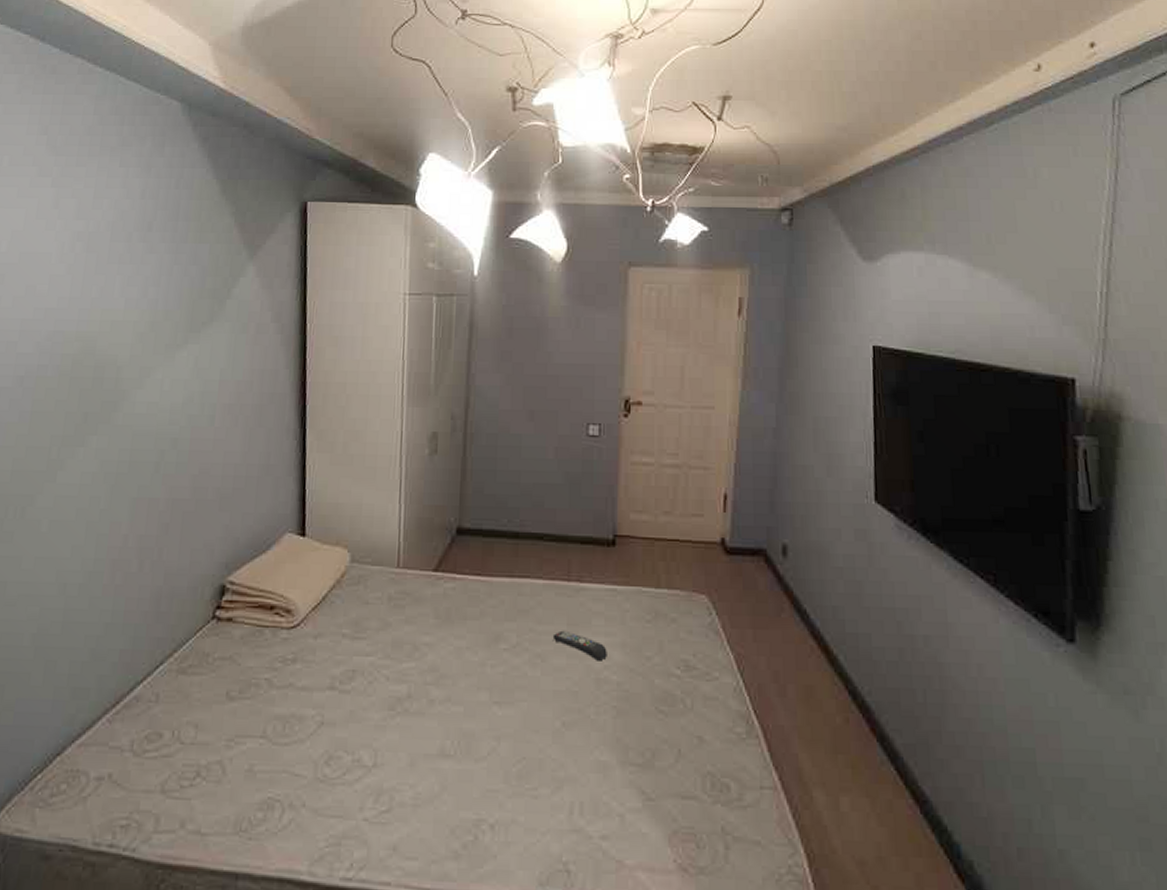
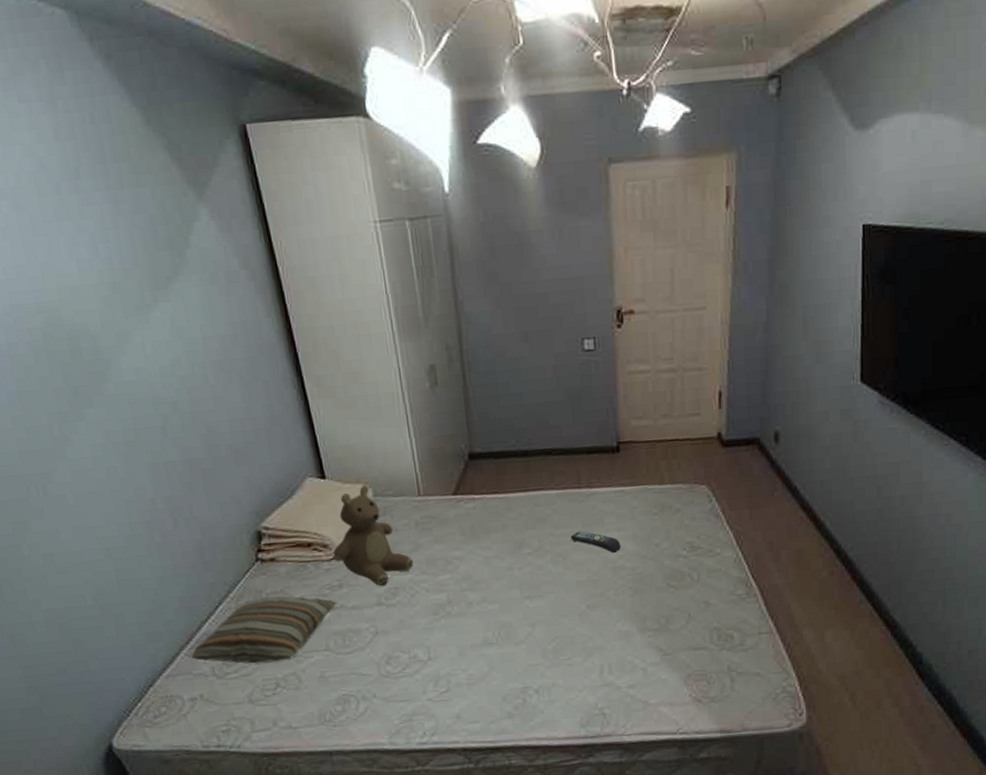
pillow: none [111,663,286,744] -> present [190,596,337,664]
teddy bear: none [293,548,379,668] -> present [332,484,414,587]

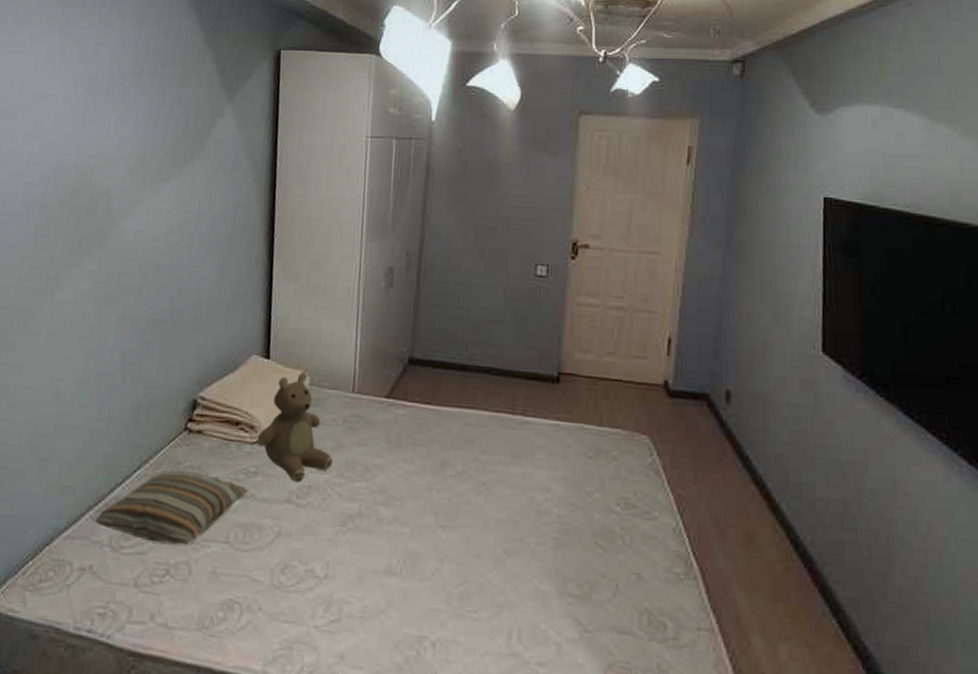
remote control: present [570,531,621,553] -> none [496,461,549,493]

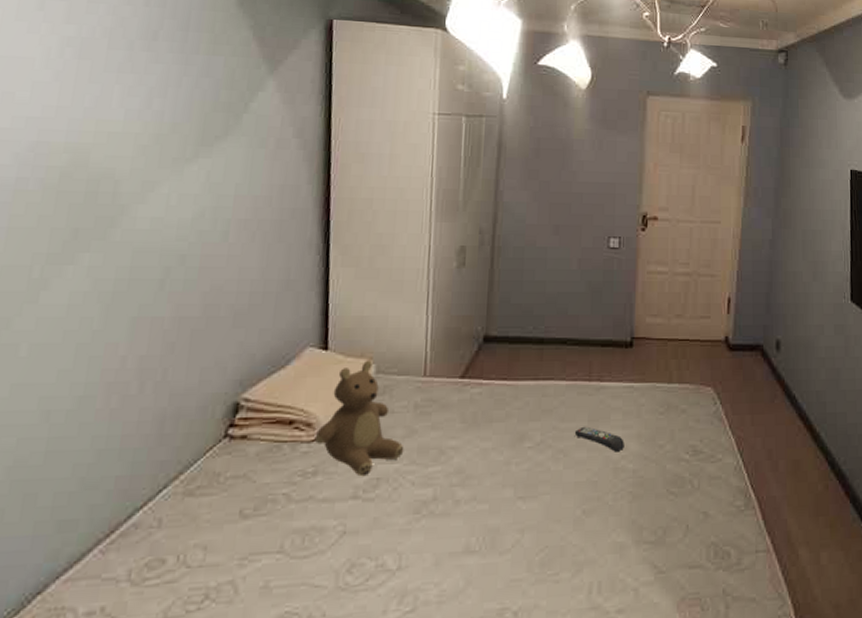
pillow: present [93,470,248,546] -> none [104,482,306,567]
remote control: none [496,461,549,493] -> present [574,426,624,452]

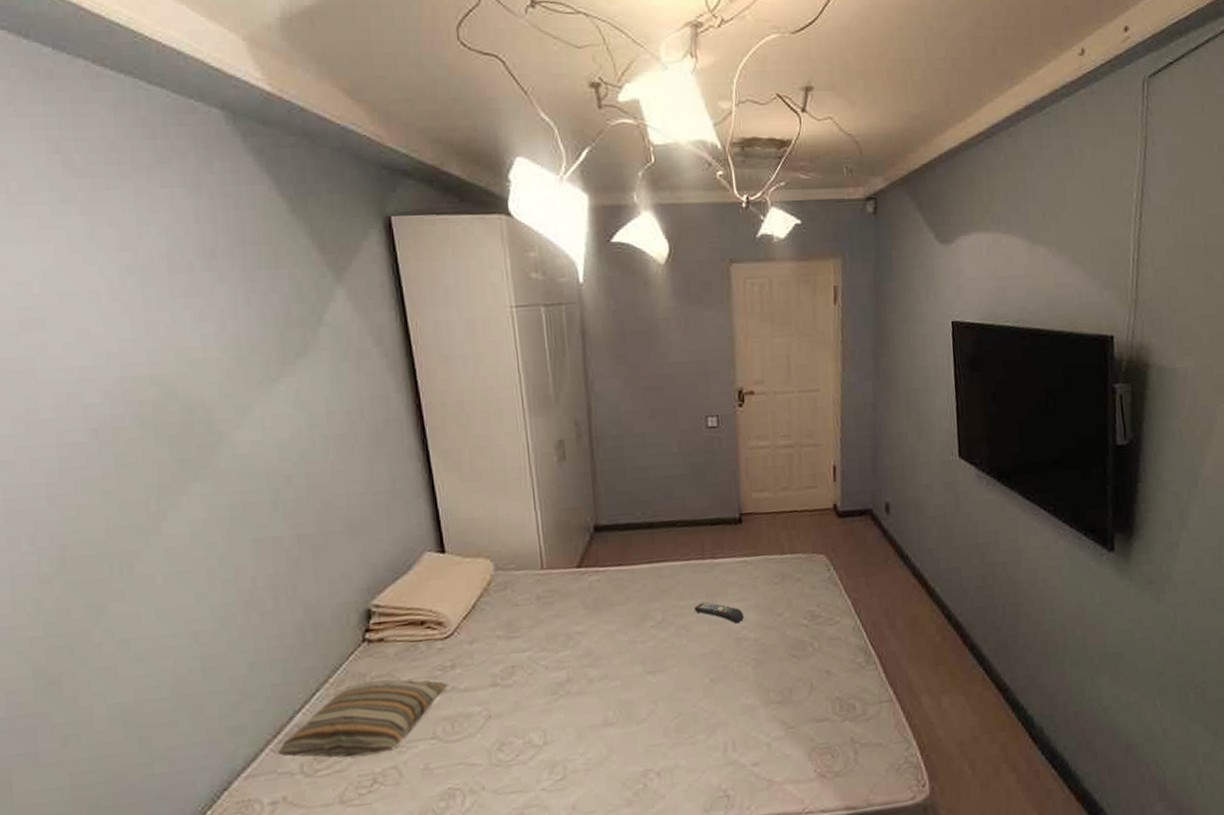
pillow: none [104,482,306,567] -> present [276,679,448,758]
teddy bear: present [314,360,404,477] -> none [447,558,534,666]

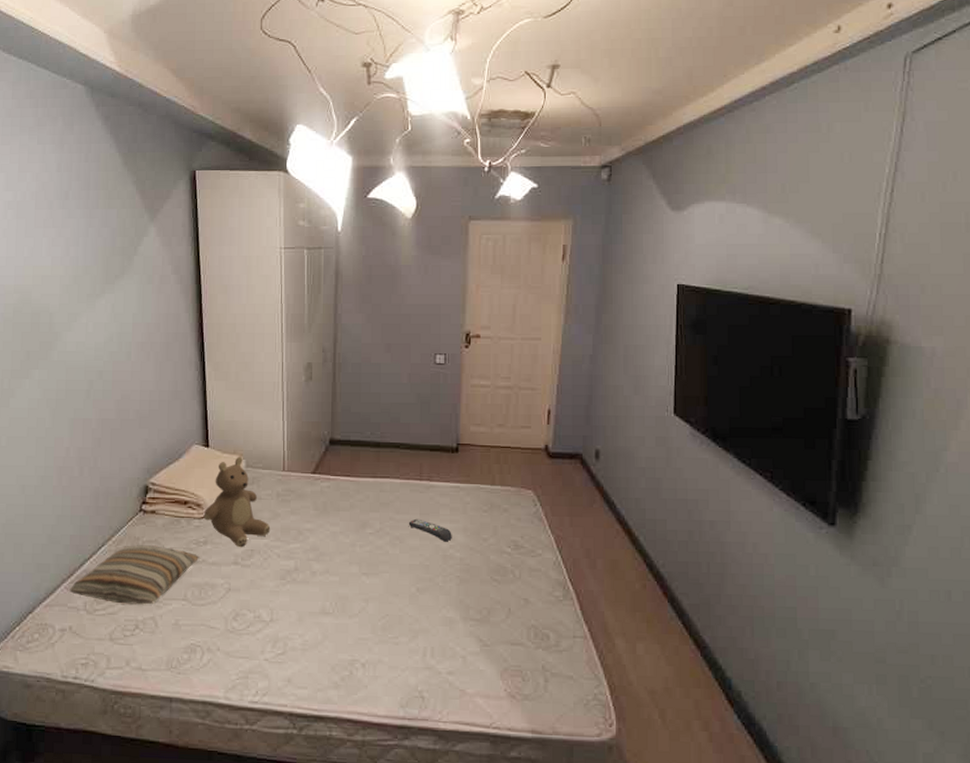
teddy bear: none [447,558,534,666] -> present [203,456,271,548]

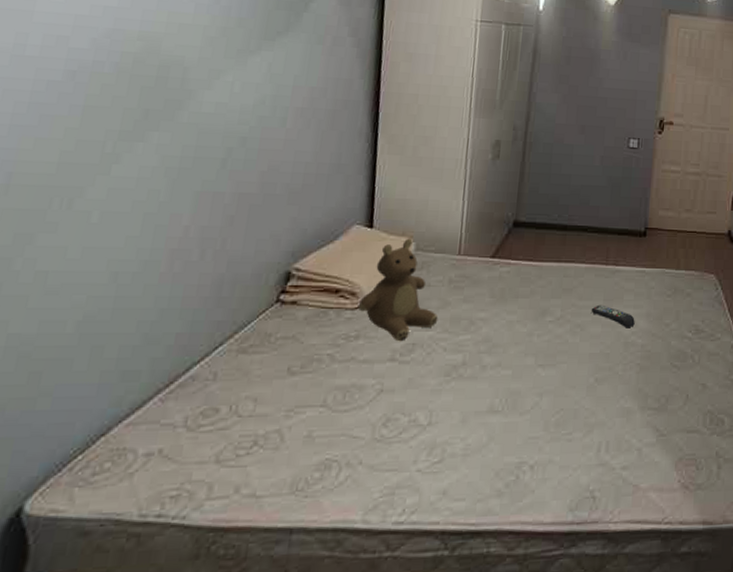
pillow: present [68,545,200,605] -> none [164,342,348,416]

